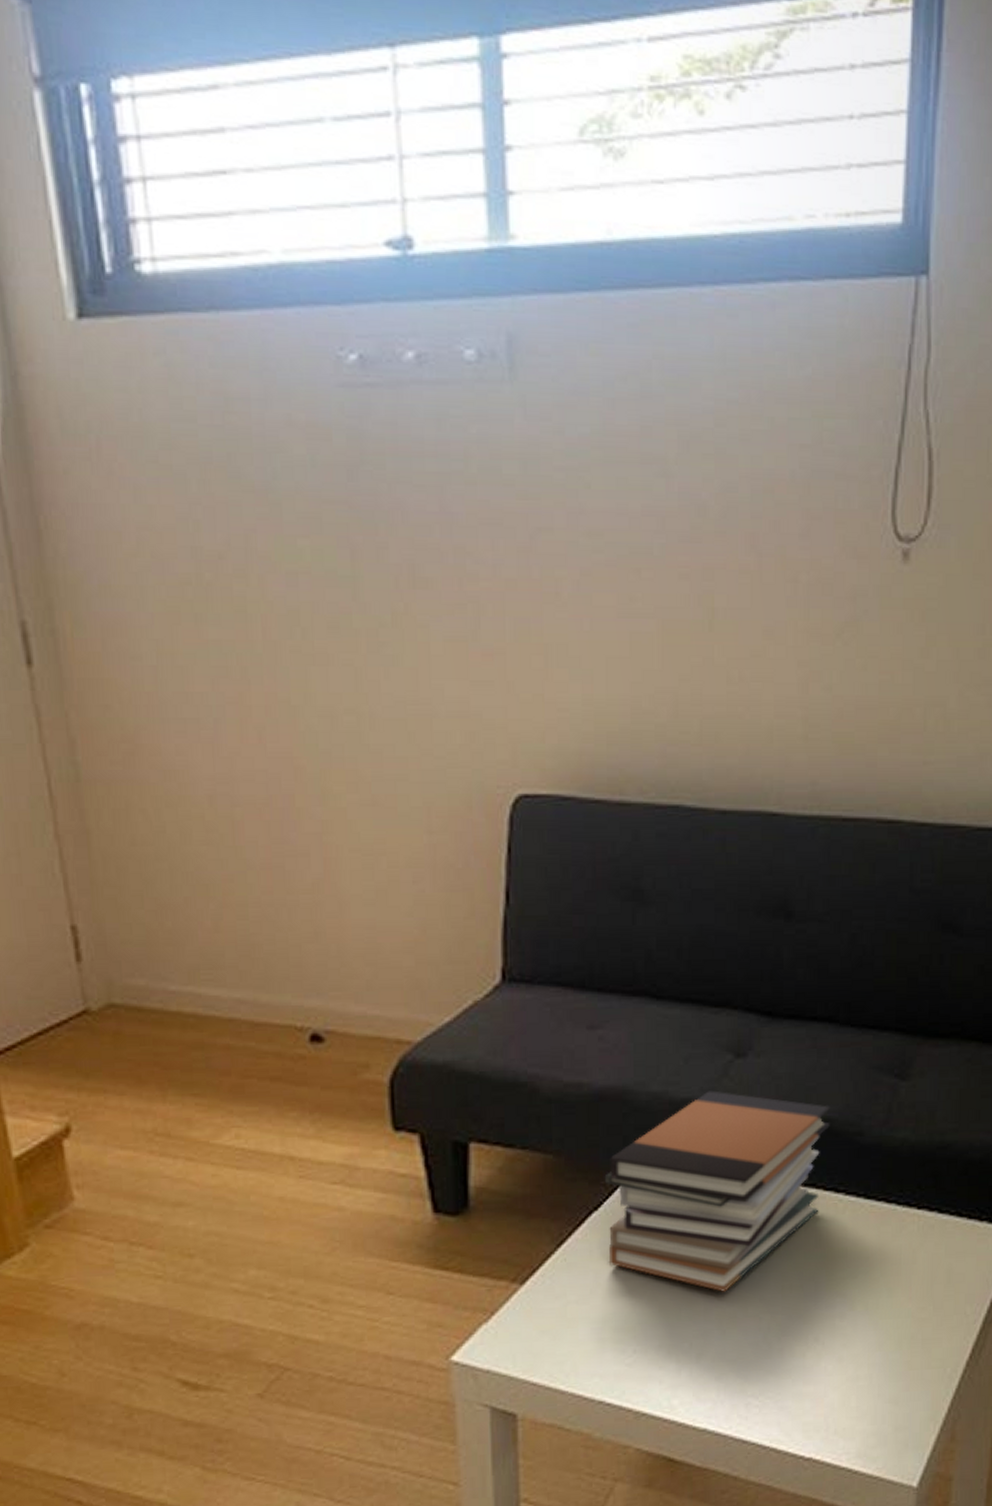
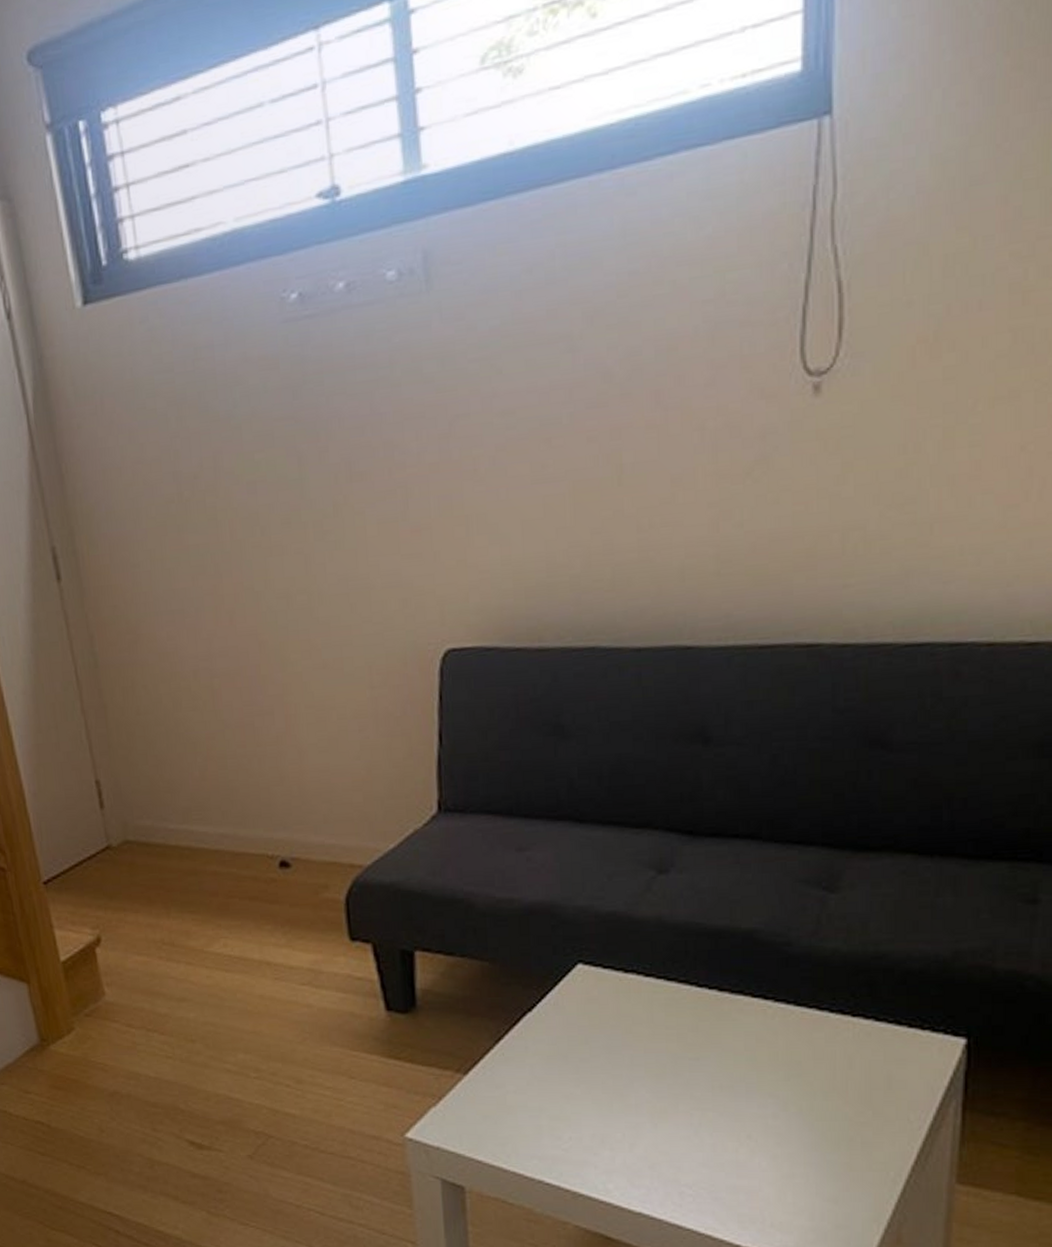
book stack: present [604,1090,830,1292] -> none [536,904,756,1089]

